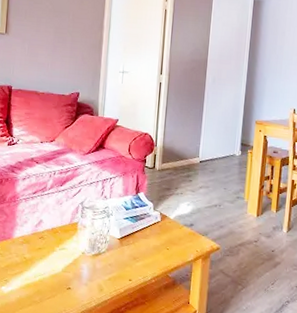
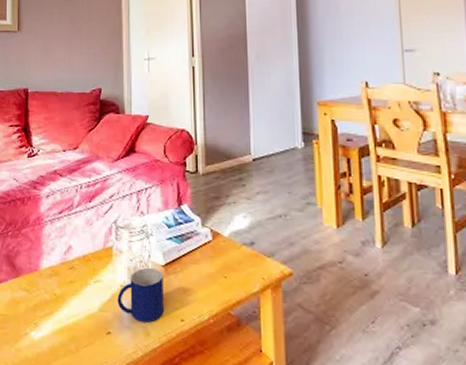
mug: none [78,239,118,281] -> present [117,267,164,323]

